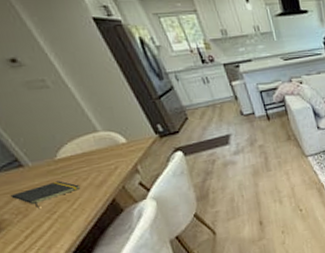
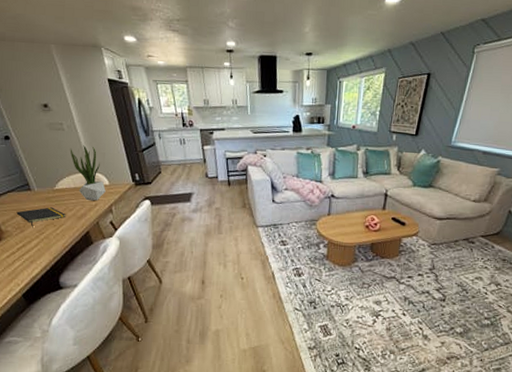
potted plant: none [63,102,125,166] -> present [70,145,106,201]

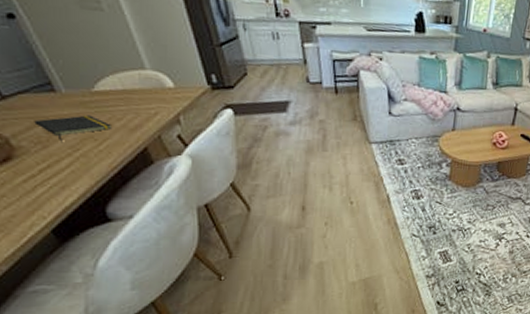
potted plant: present [70,145,106,201] -> none [113,33,170,109]

